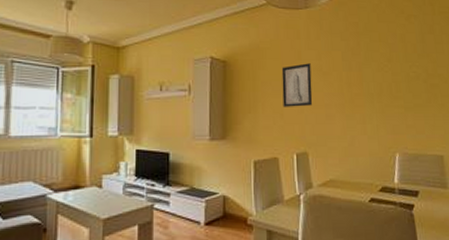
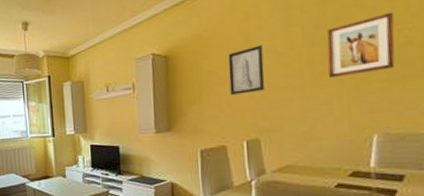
wall art: none [360,50,409,101] -> present [327,12,395,79]

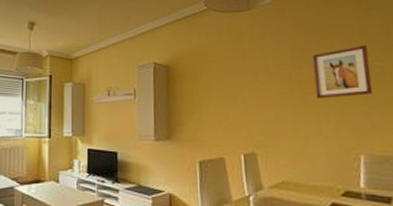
wall art: present [228,45,265,95] -> none [225,64,260,108]

